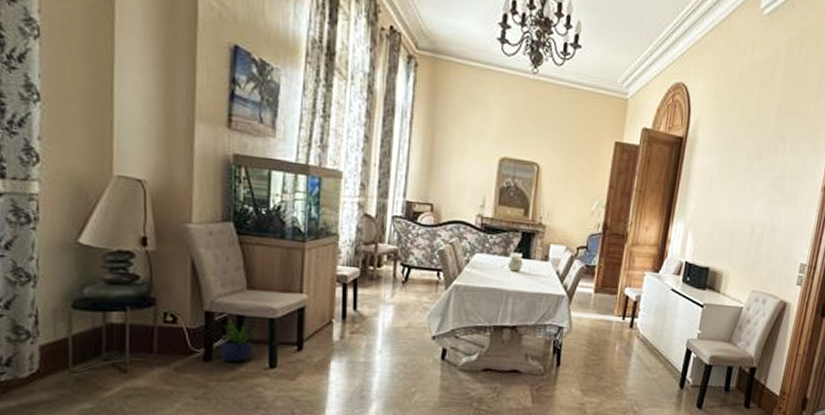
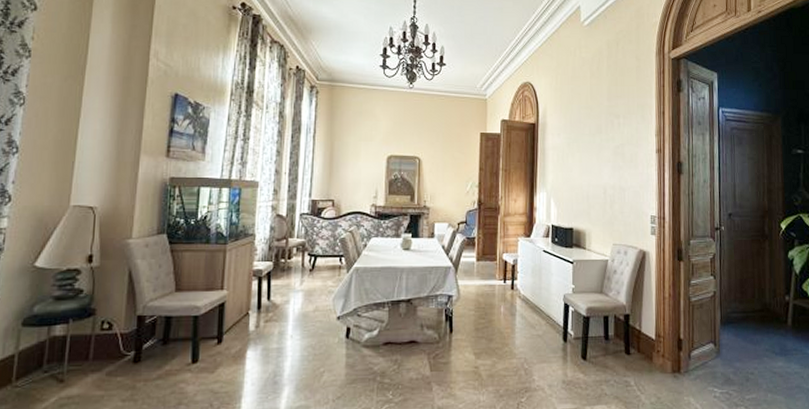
potted plant: present [220,318,258,362] -> none [148,319,183,361]

